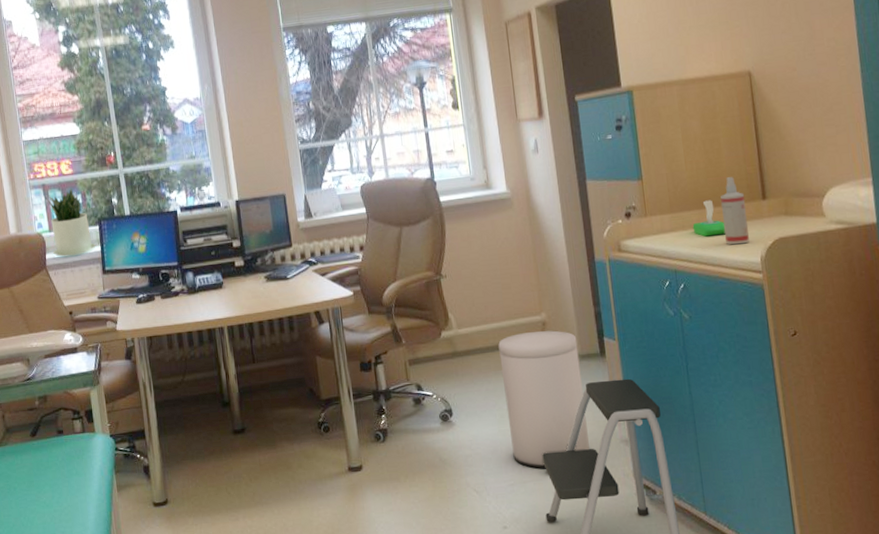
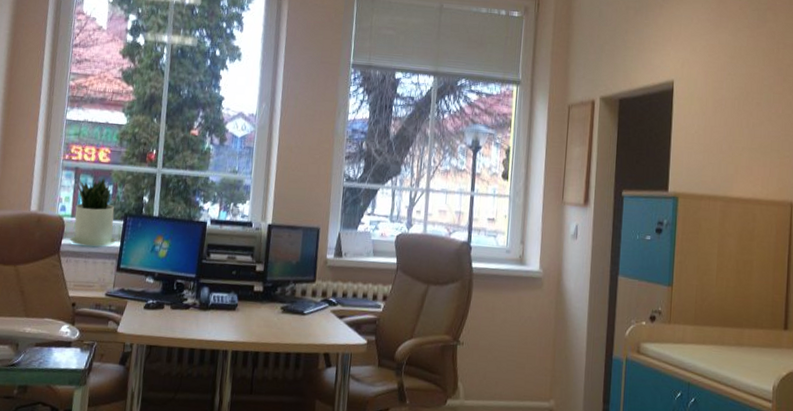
wet wipes pack: present [692,200,726,237] -> none [712,319,745,356]
spray bottle: present [720,177,749,245] -> none [742,301,768,370]

